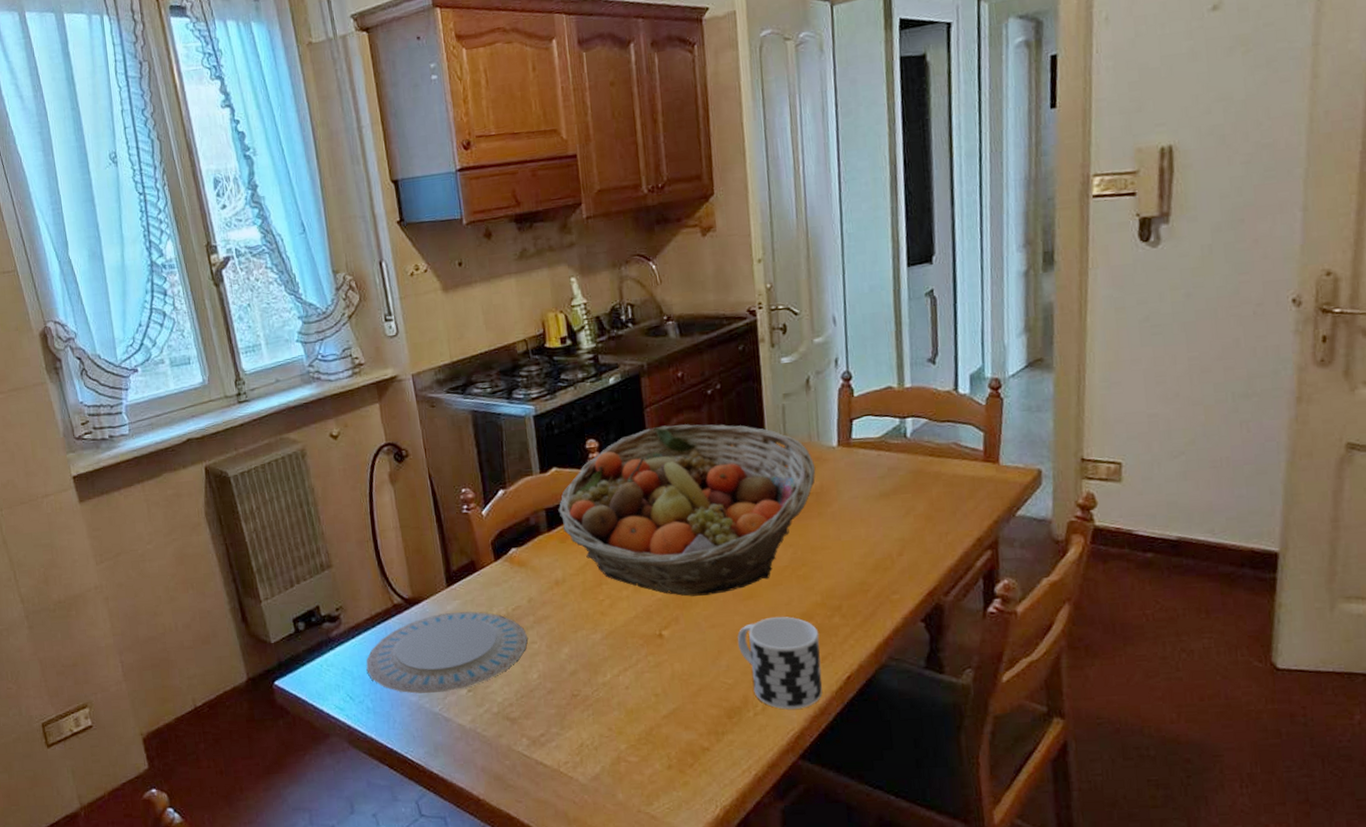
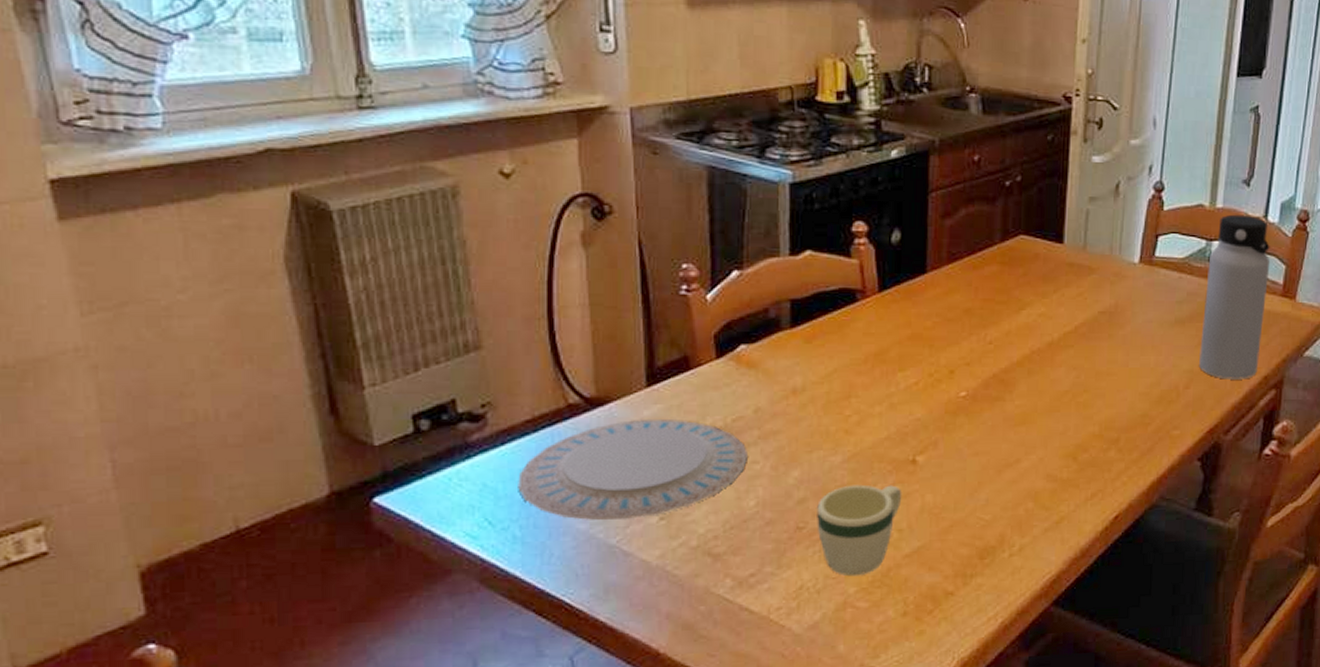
fruit basket: present [558,424,816,597] -> none [807,215,1113,418]
mug: none [586,656,655,735] -> present [817,484,902,577]
cup: present [738,616,822,710] -> none [1002,446,1092,551]
water bottle: none [905,390,970,545] -> present [1199,214,1271,380]

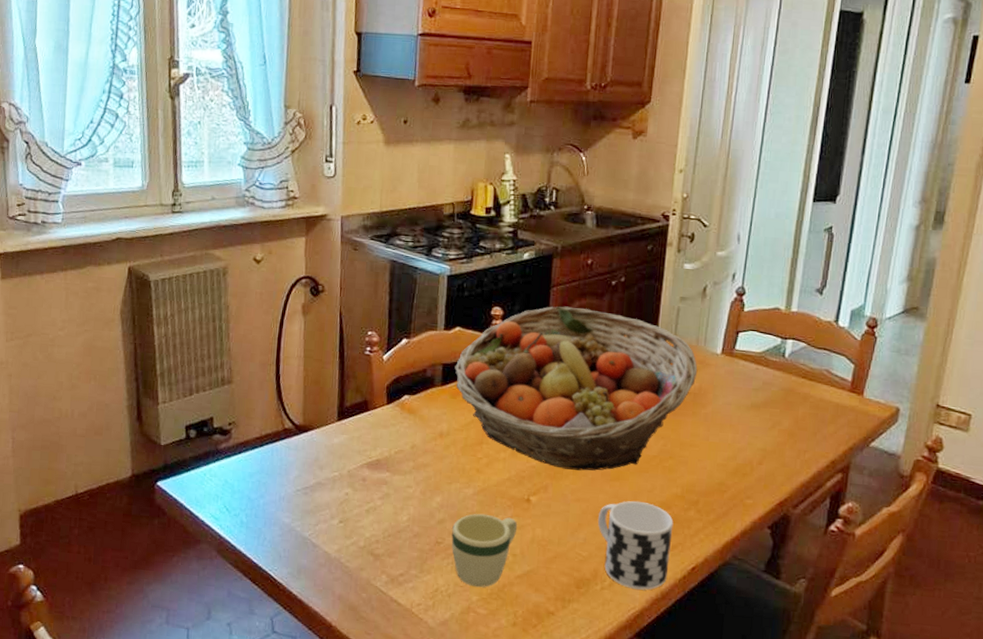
plate: present [518,420,747,521] -> none [247,445,404,519]
fruit basket: none [807,215,1113,418] -> present [454,306,698,471]
cup: none [1002,446,1092,551] -> present [598,501,674,590]
water bottle: present [1199,214,1271,380] -> none [772,317,840,462]

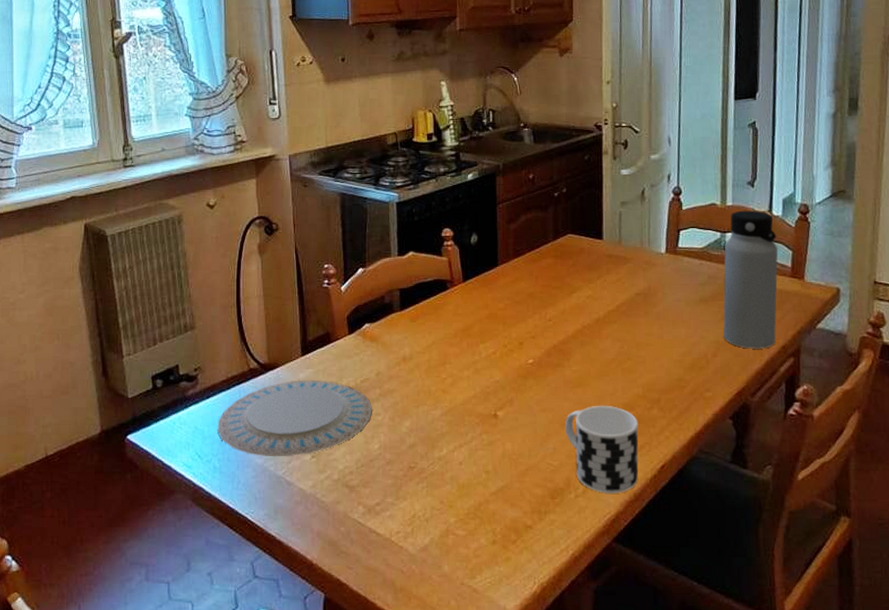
plate: none [247,445,404,519] -> present [217,381,372,457]
mug: present [451,513,518,588] -> none [424,434,488,509]
fruit basket: present [454,306,698,471] -> none [411,221,645,381]
water bottle: none [772,317,840,462] -> present [723,210,778,349]

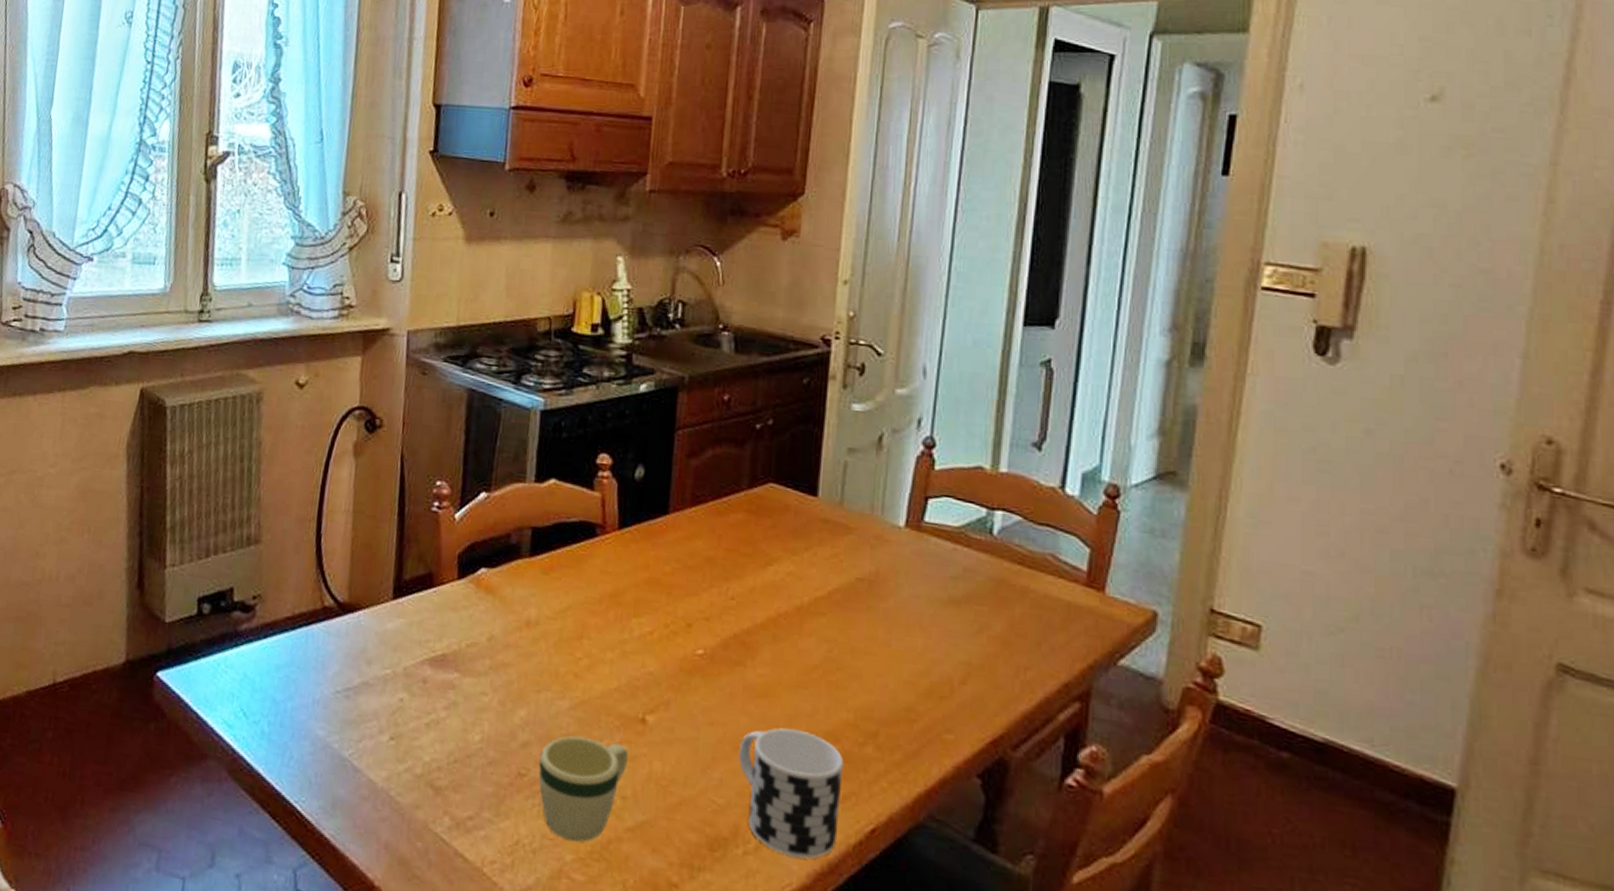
plate: present [217,381,372,457] -> none [272,631,478,734]
mug: none [424,434,488,509] -> present [538,736,629,843]
water bottle: present [723,210,778,349] -> none [979,481,1070,684]

